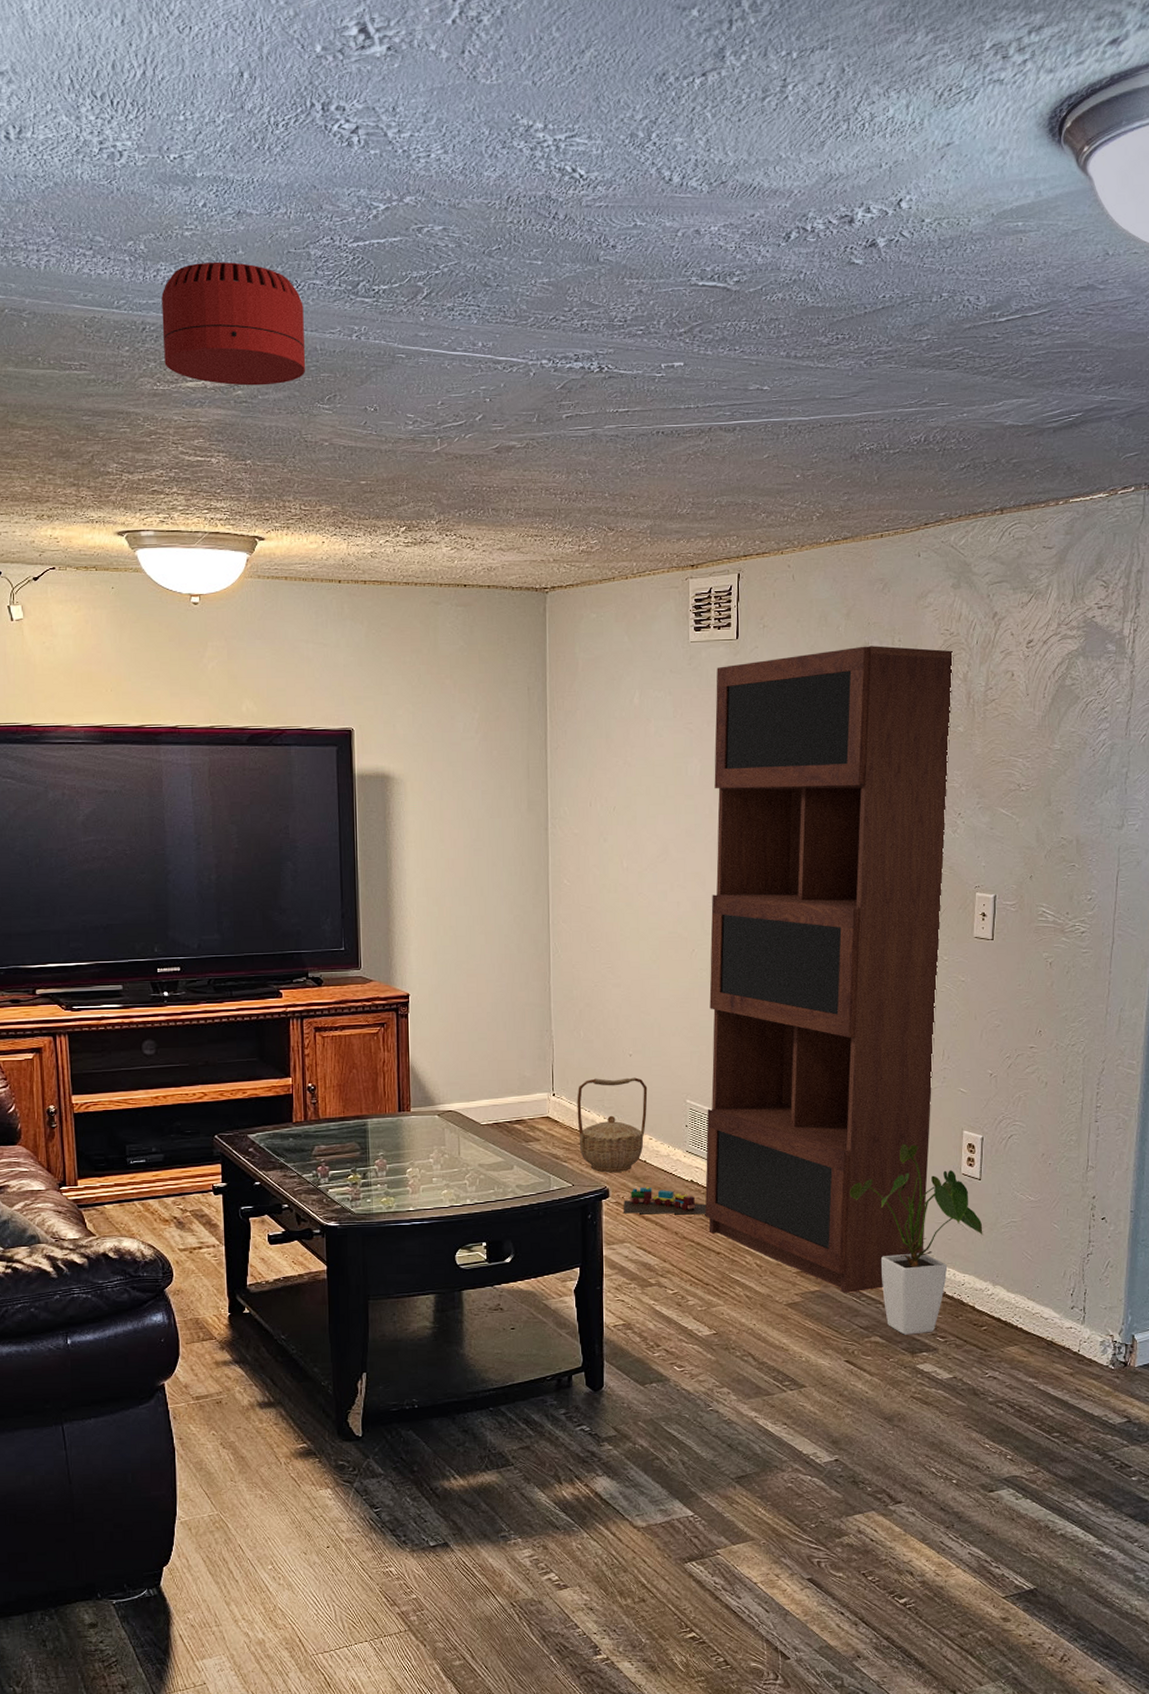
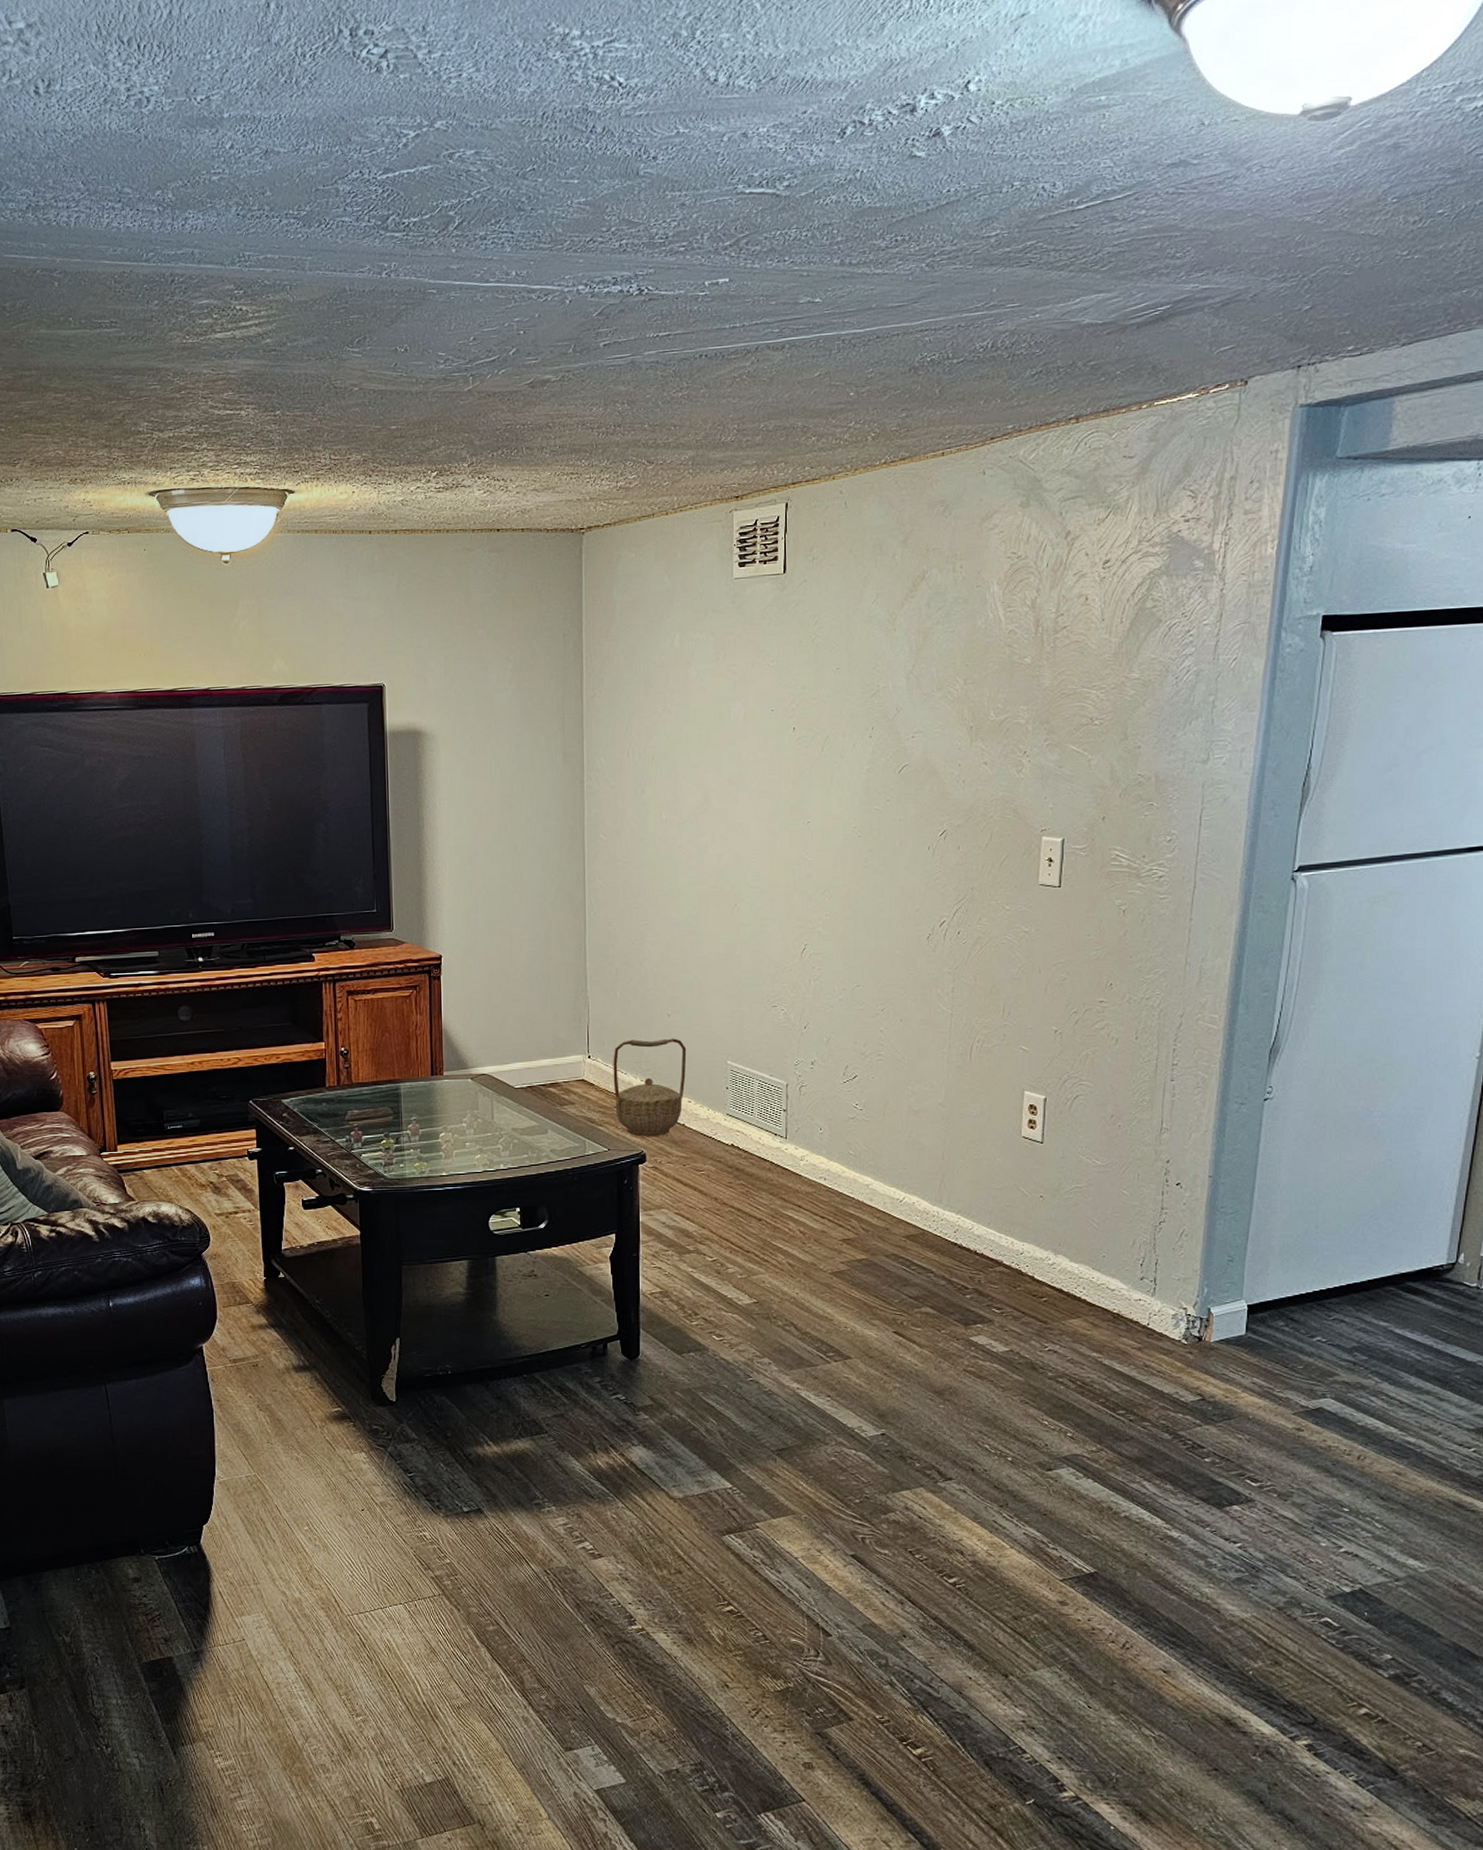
smoke detector: present [161,261,306,386] -> none [190,204,335,334]
toy train: present [624,1187,707,1215] -> none [661,1151,748,1180]
bookcase: present [705,646,954,1293] -> none [746,573,1021,1261]
house plant: present [850,1143,983,1335] -> none [900,1105,1045,1306]

